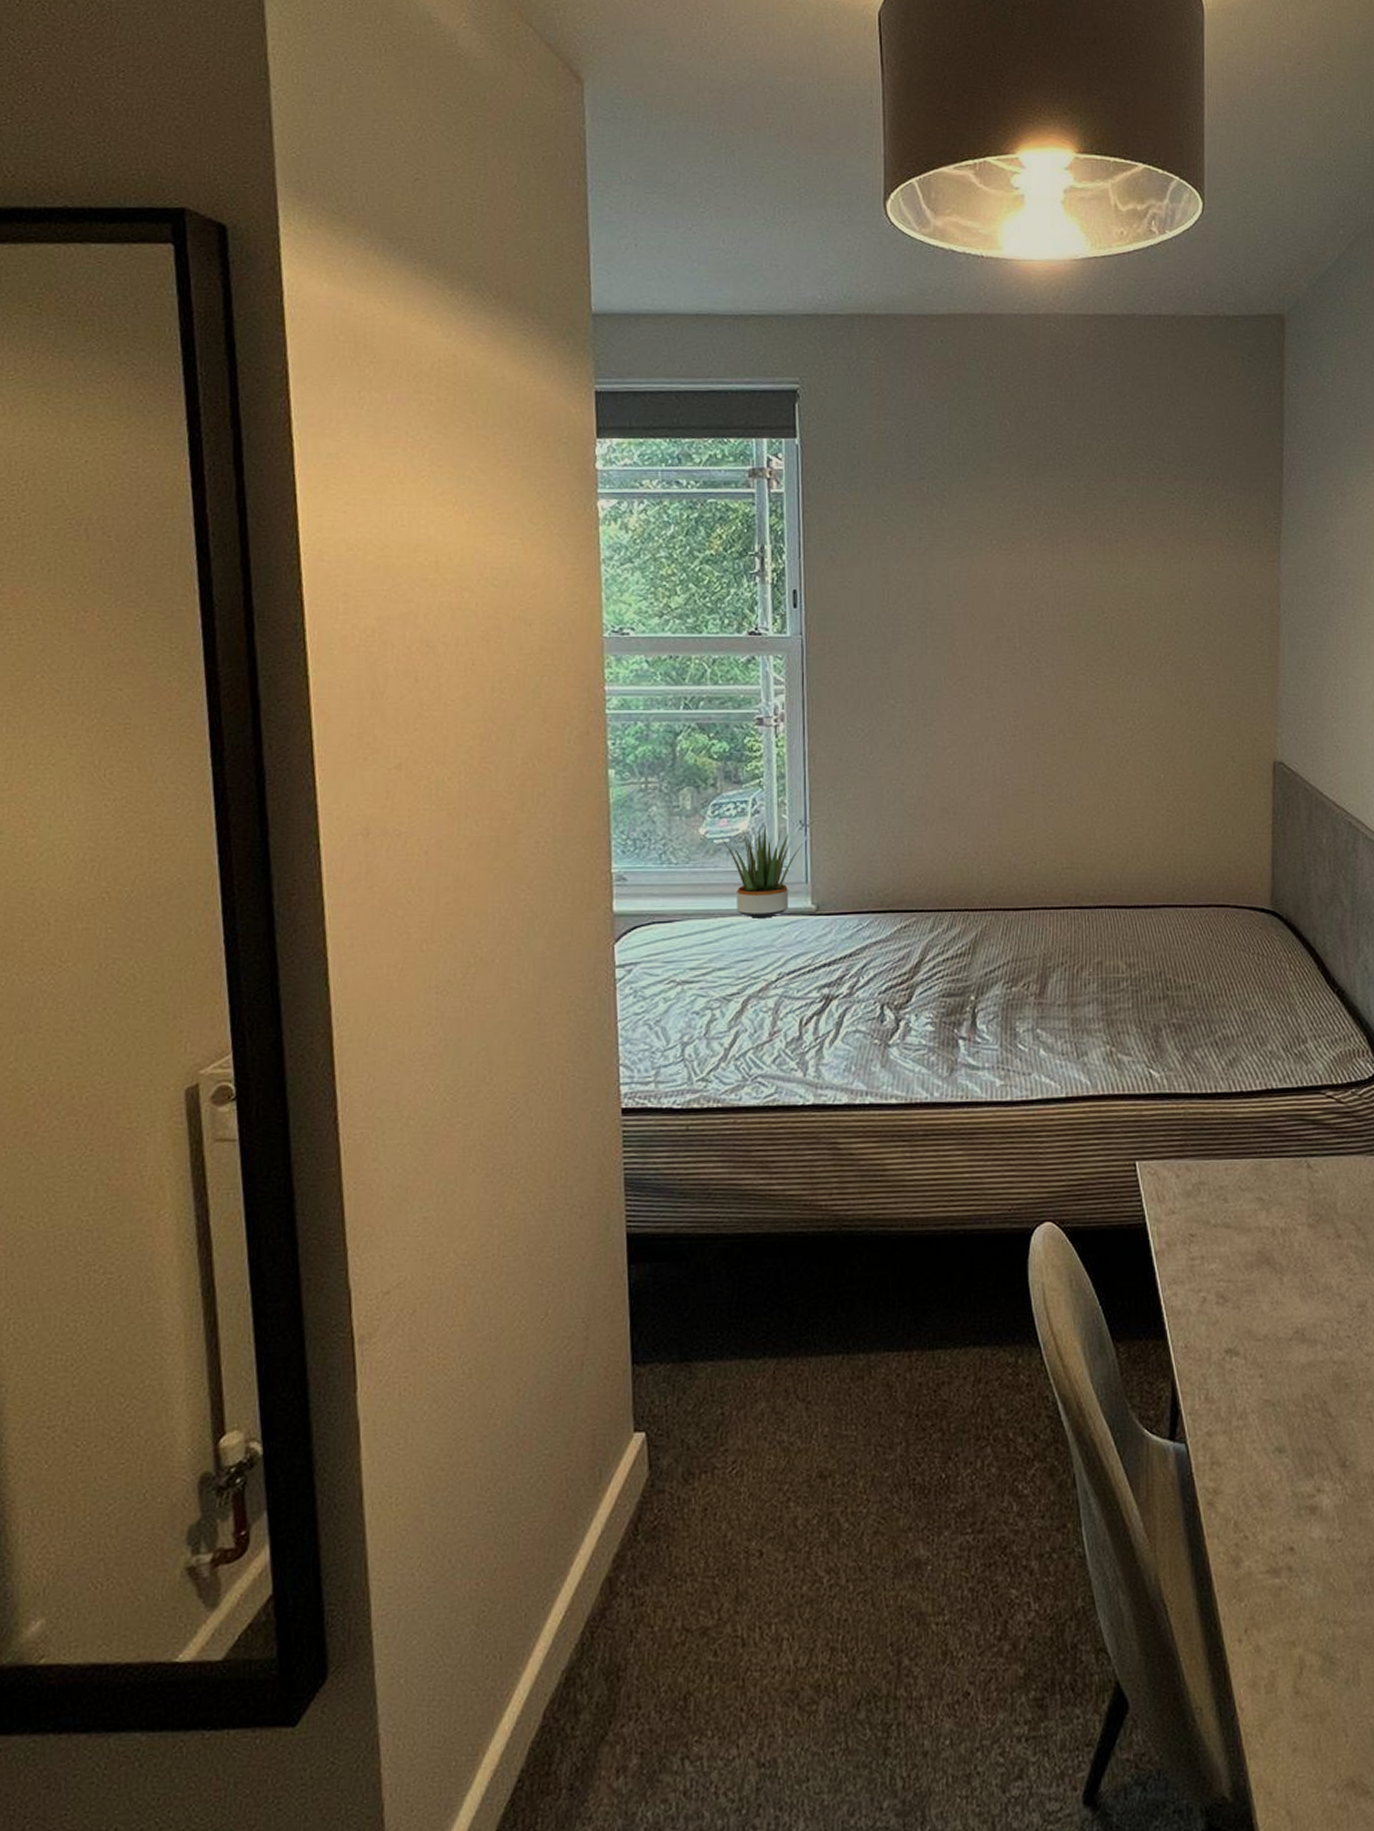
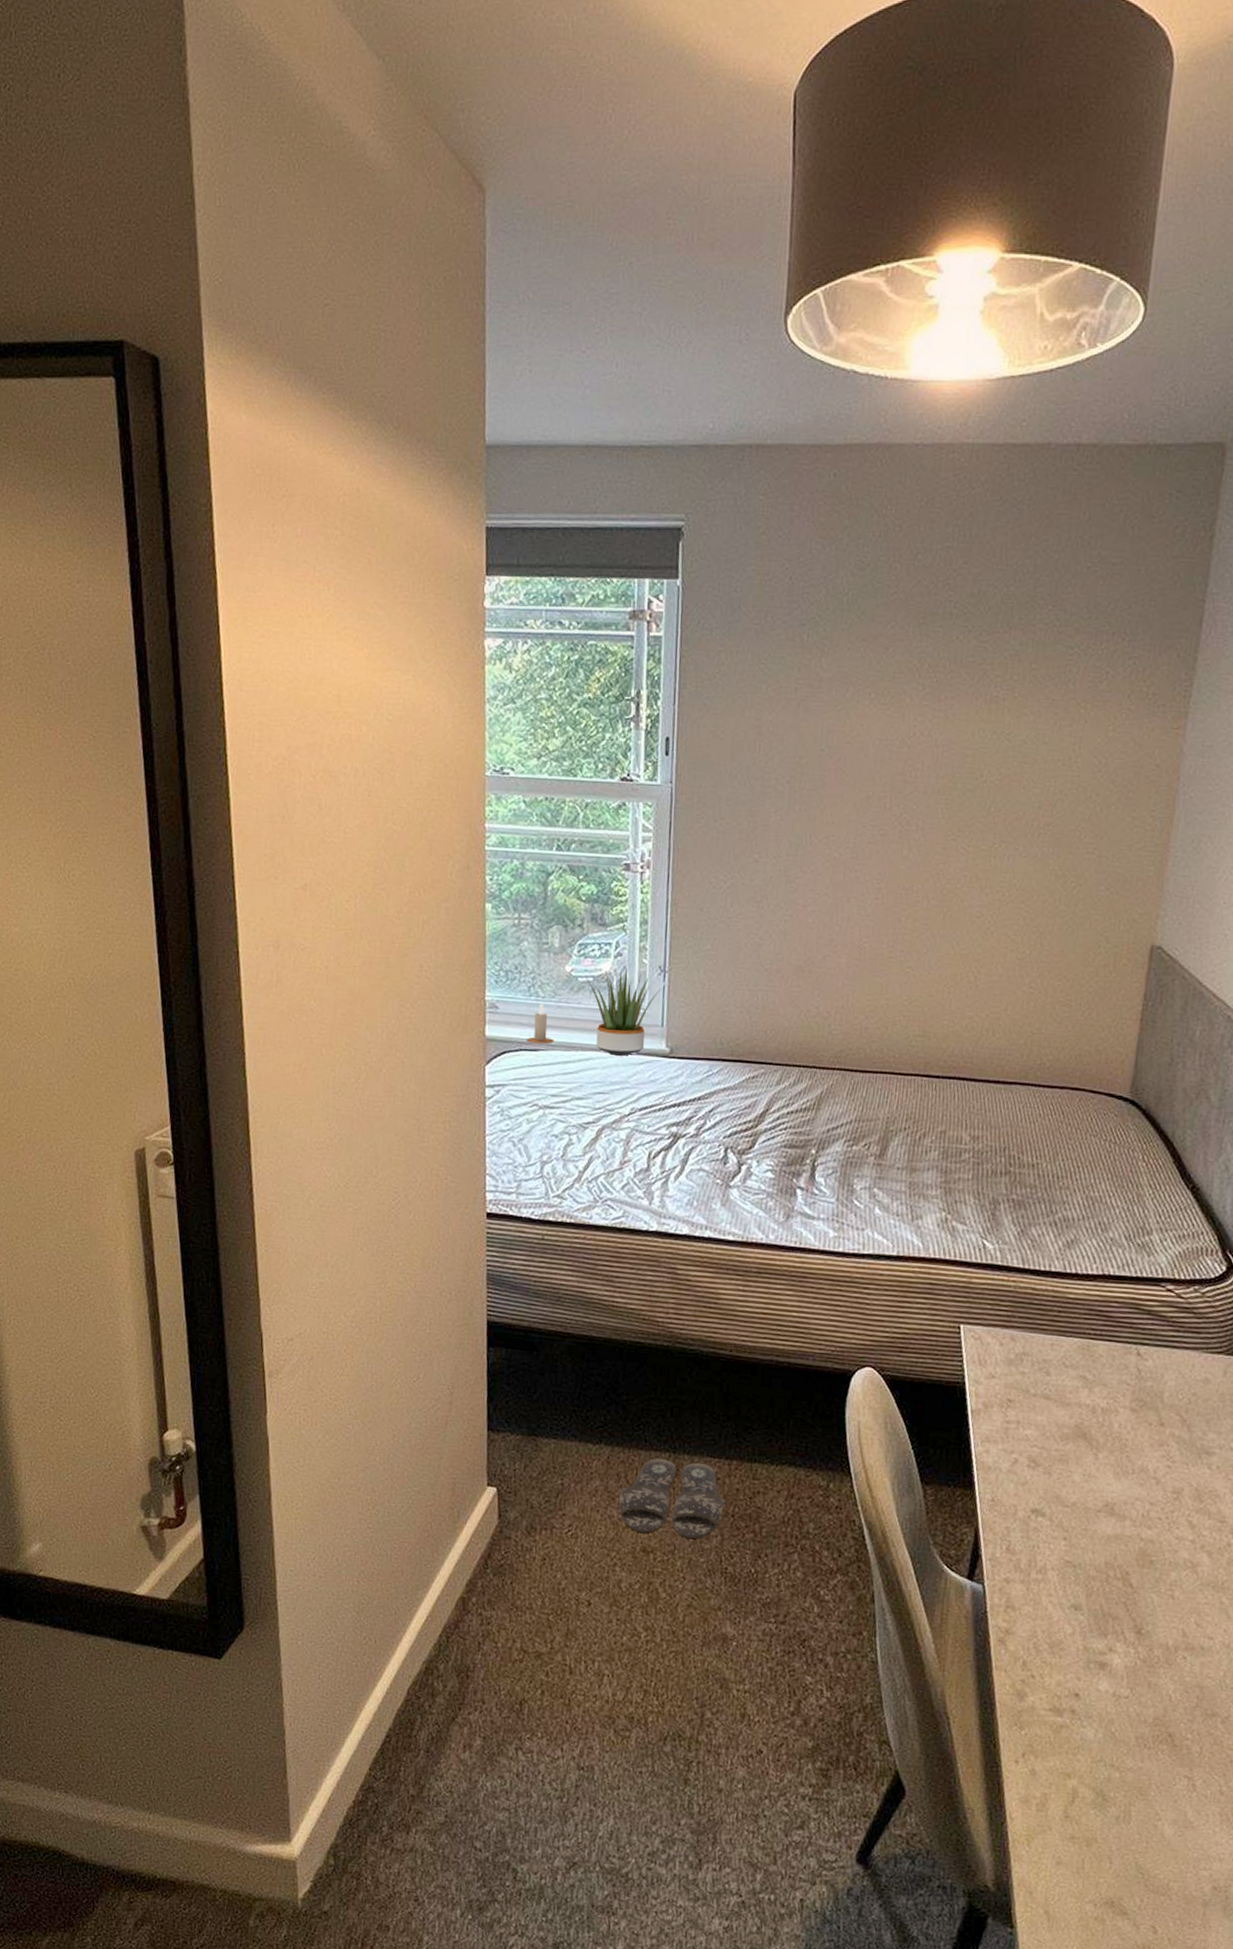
candle: none [659,869,691,915] -> present [526,1002,554,1045]
slippers: none [789,1359,908,1456] -> present [619,1458,726,1540]

